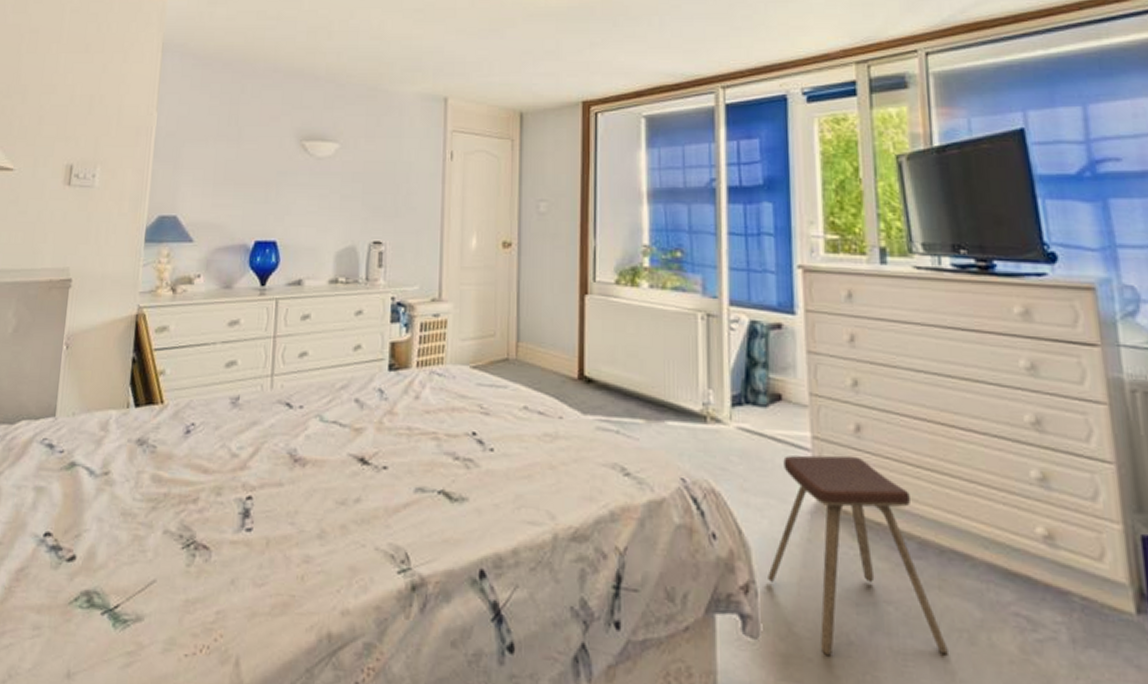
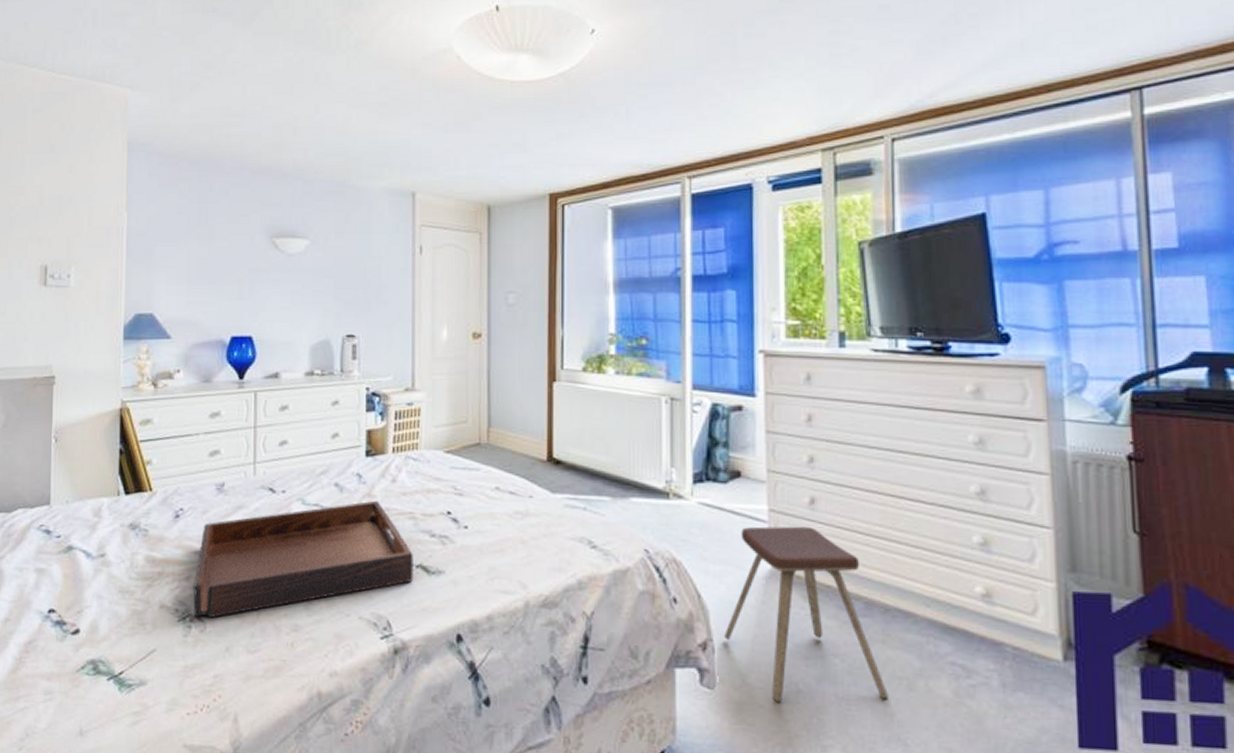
serving tray: none [198,418,435,545] -> present [193,500,413,618]

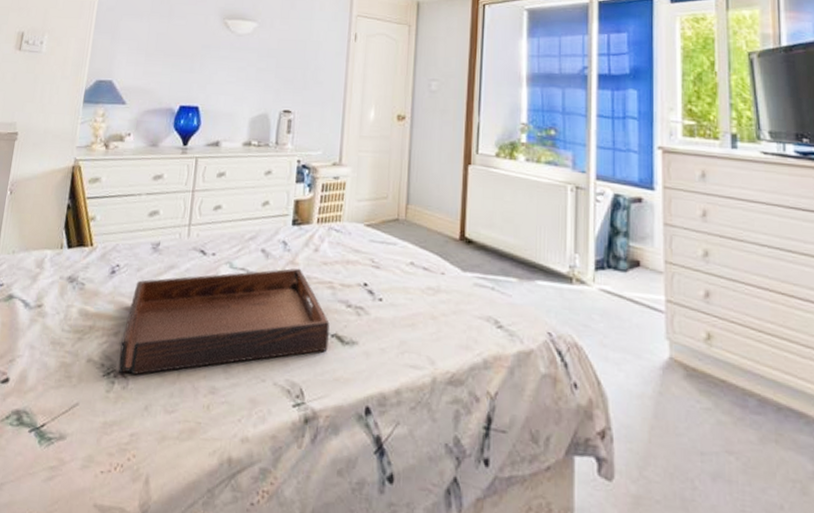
music stool: present [724,526,888,703] -> none [622,316,782,503]

